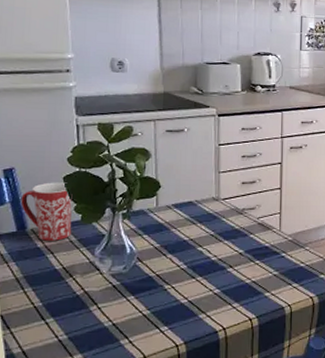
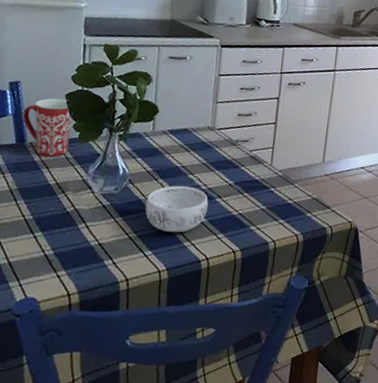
decorative bowl: none [156,258,220,306] -> present [145,185,209,233]

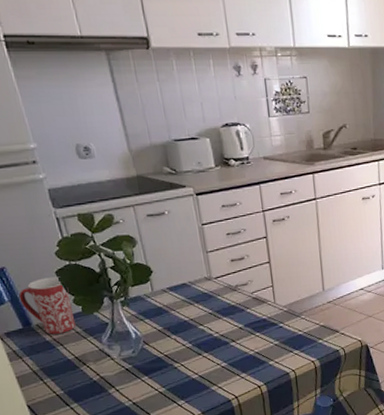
decorative bowl: present [145,185,209,233] -> none [164,337,225,381]

